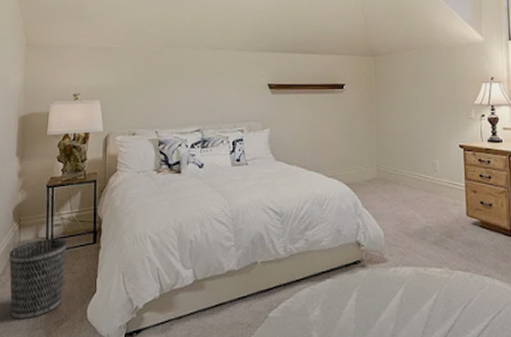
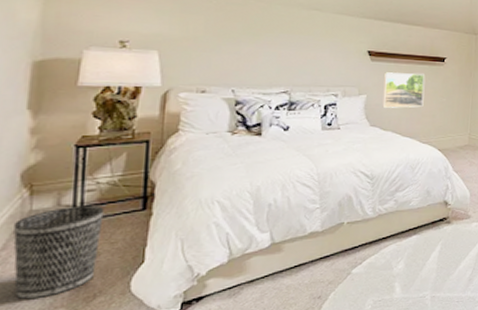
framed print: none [285,102,326,141] -> present [382,72,425,108]

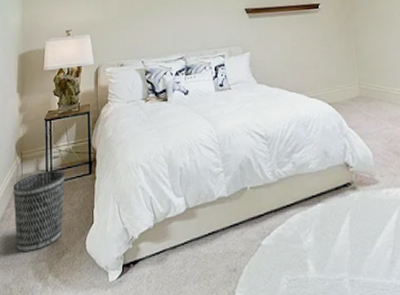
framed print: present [382,72,425,108] -> none [263,23,305,64]

